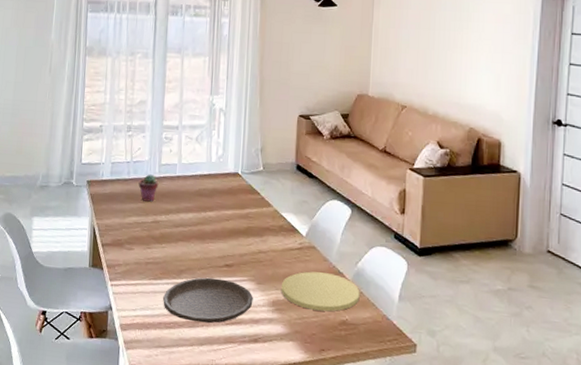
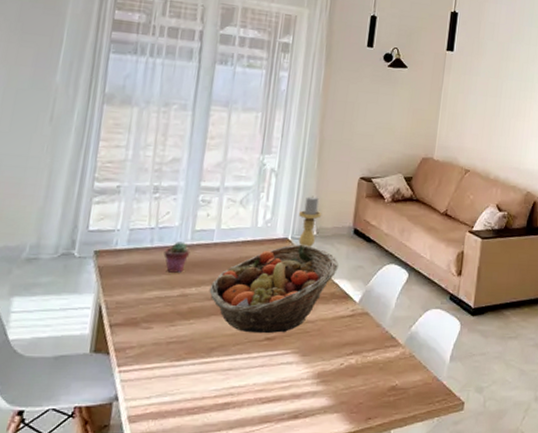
plate: present [163,277,253,324] -> none [186,353,296,404]
fruit basket: none [176,178,285,261] -> present [209,244,339,334]
candle holder: none [245,133,267,182] -> present [298,195,322,247]
plate: present [281,271,360,312] -> none [328,338,412,379]

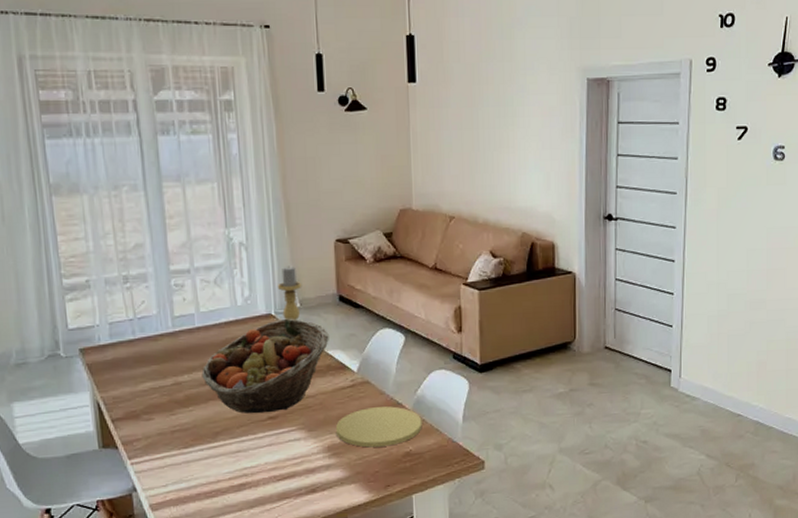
potted succulent: present [163,242,191,273] -> none [148,330,175,362]
plate: none [328,338,412,379] -> present [336,406,422,448]

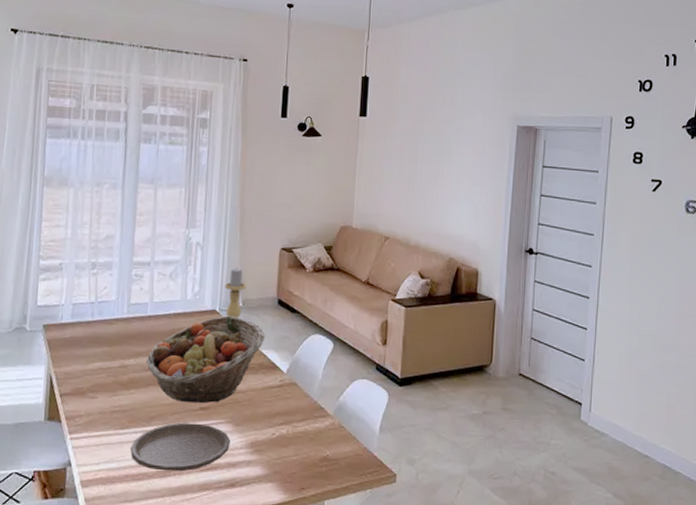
plate: none [199,433,306,485] -> present [130,422,231,472]
plate: present [336,406,422,448] -> none [261,409,341,449]

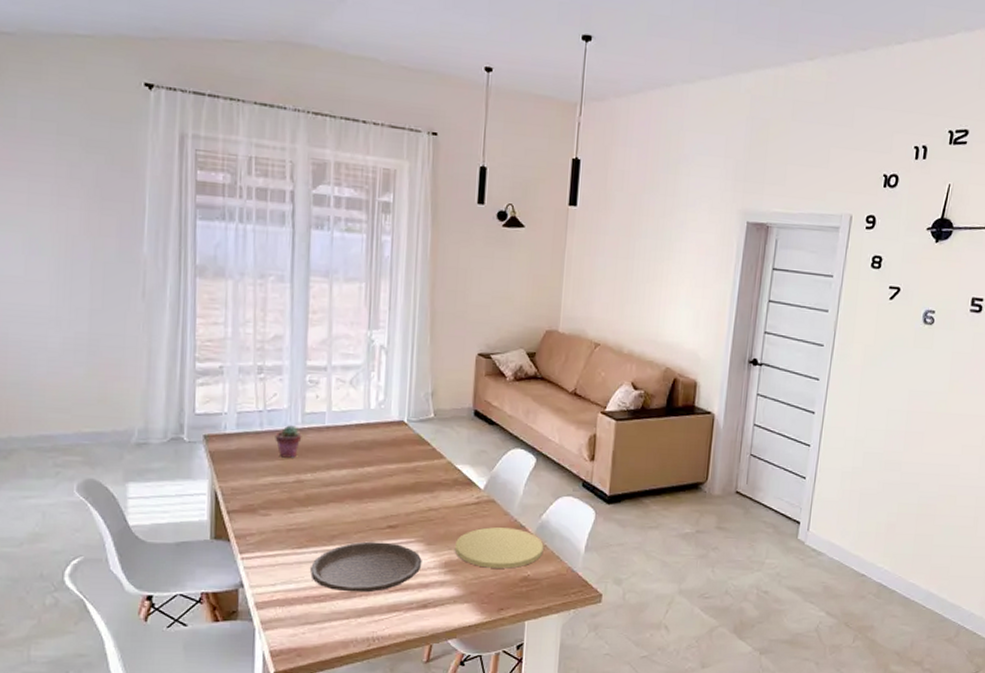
potted succulent: none [104,315,127,345] -> present [275,425,302,458]
fruit basket: present [146,315,265,404] -> none [325,427,460,522]
candle holder: present [224,267,247,318] -> none [413,374,439,430]
plate: none [261,409,341,449] -> present [455,527,544,569]

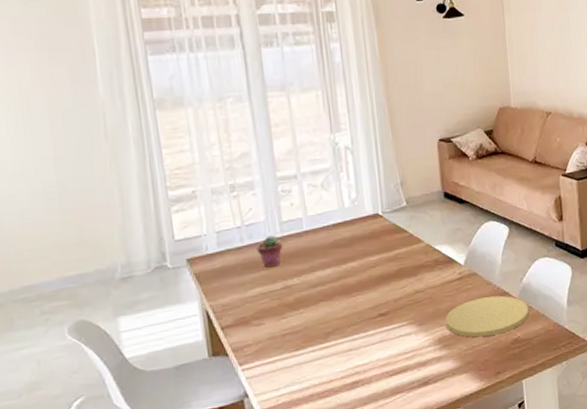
plate: present [310,541,422,593] -> none [311,329,417,384]

